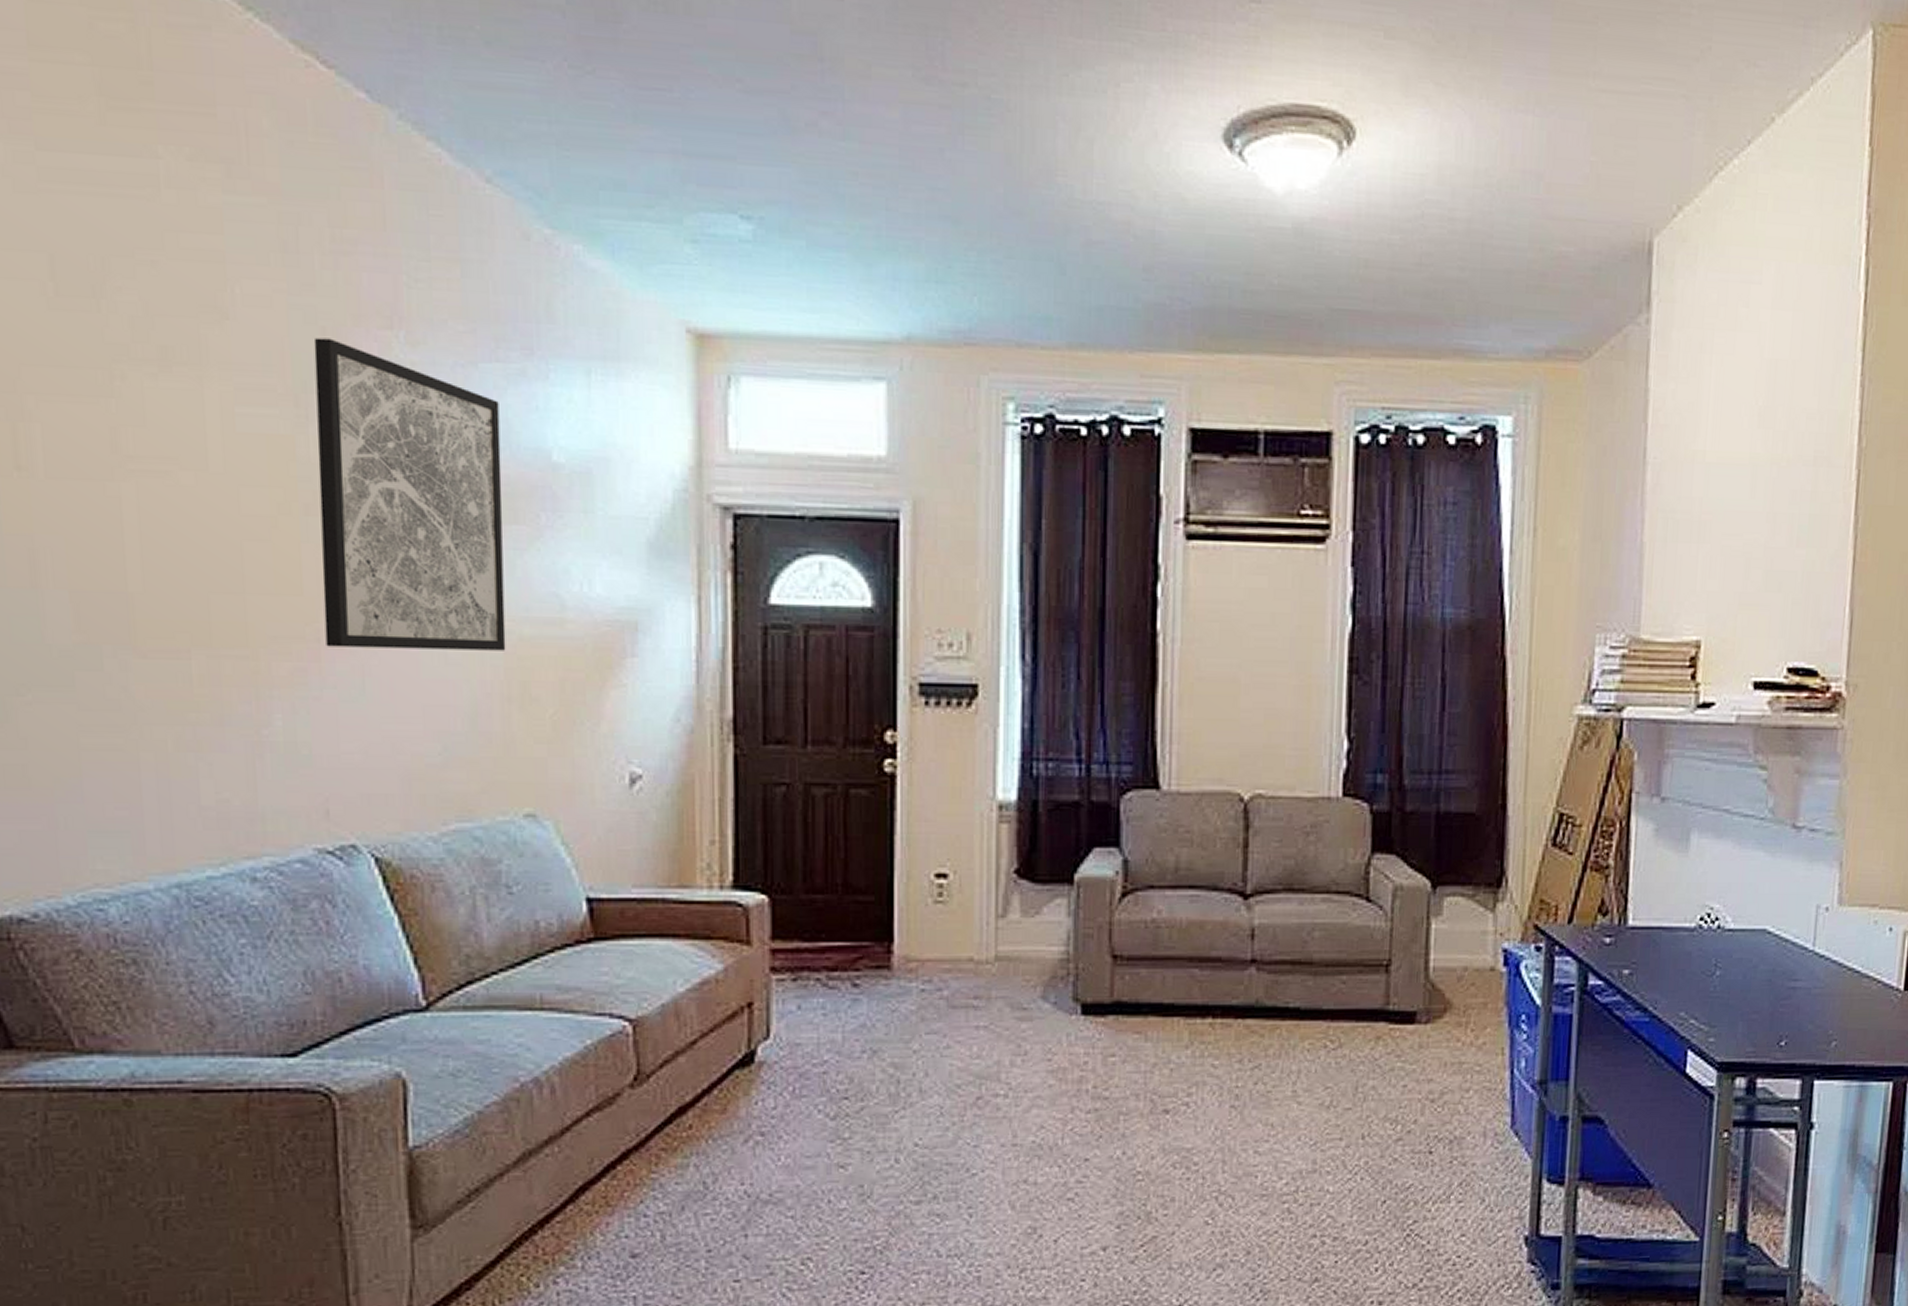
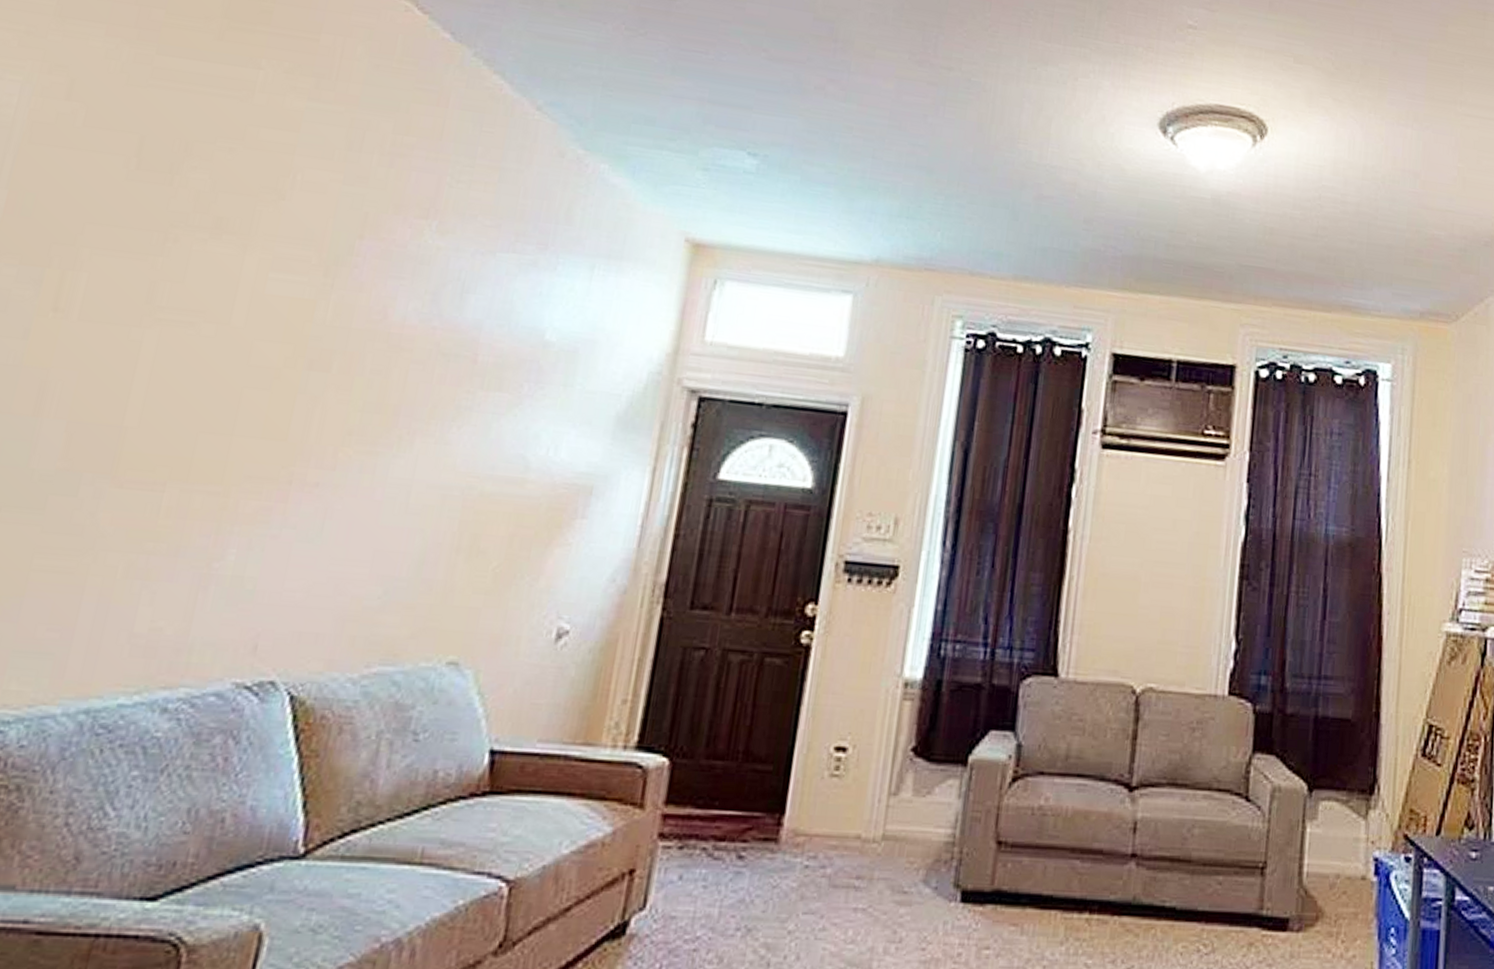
wall art: present [313,337,506,651] -> none [296,221,508,505]

